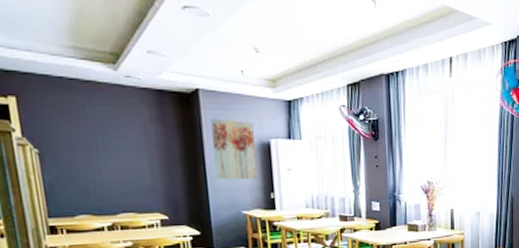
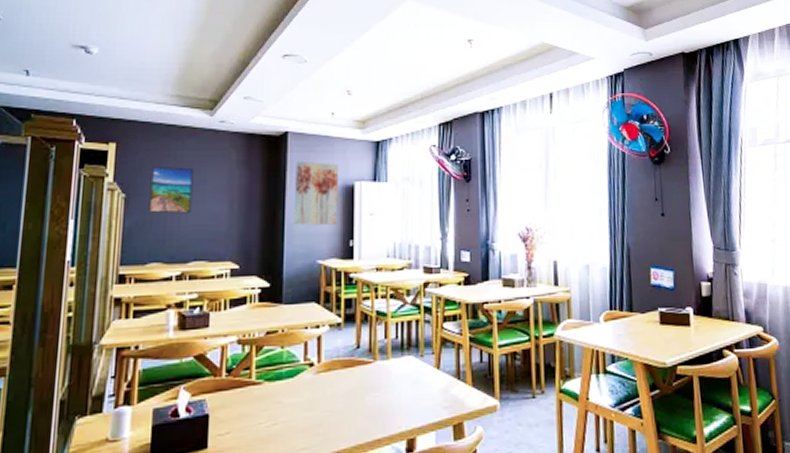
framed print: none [60,121,112,169] -> present [148,166,194,214]

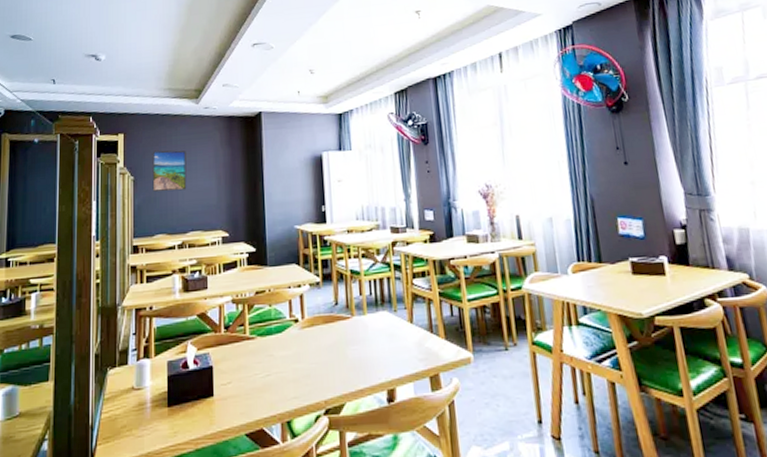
wall art: present [293,160,340,225] -> none [270,136,310,195]

